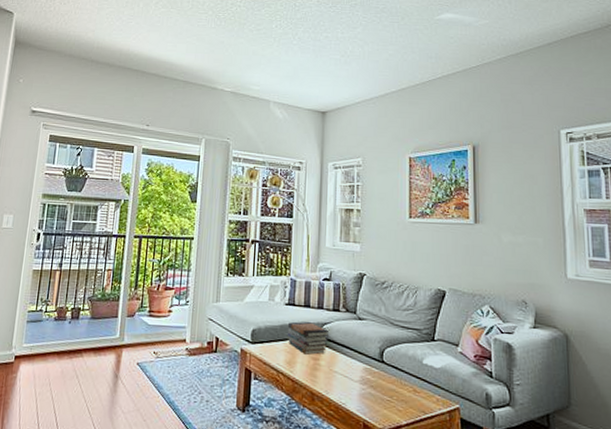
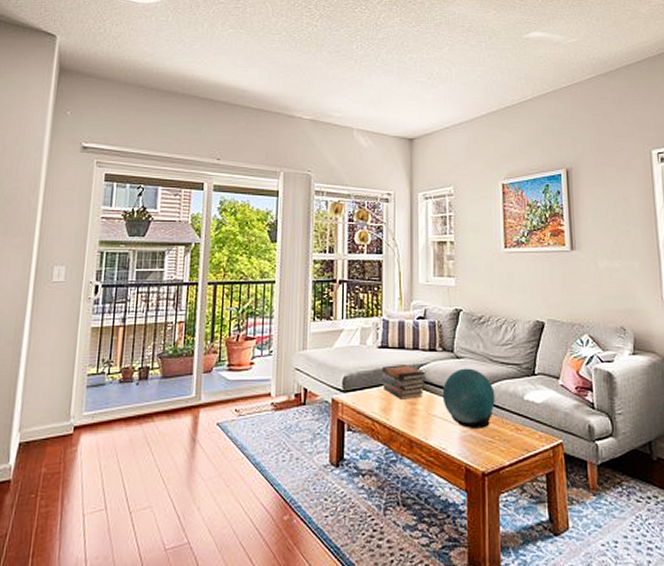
decorative orb: none [344,329,395,388] -> present [442,368,495,428]

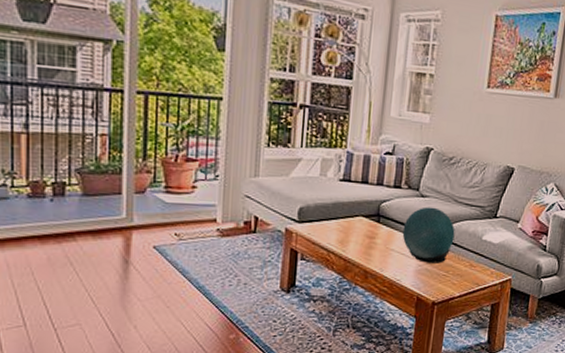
book stack: present [381,363,426,399] -> none [340,198,389,234]

